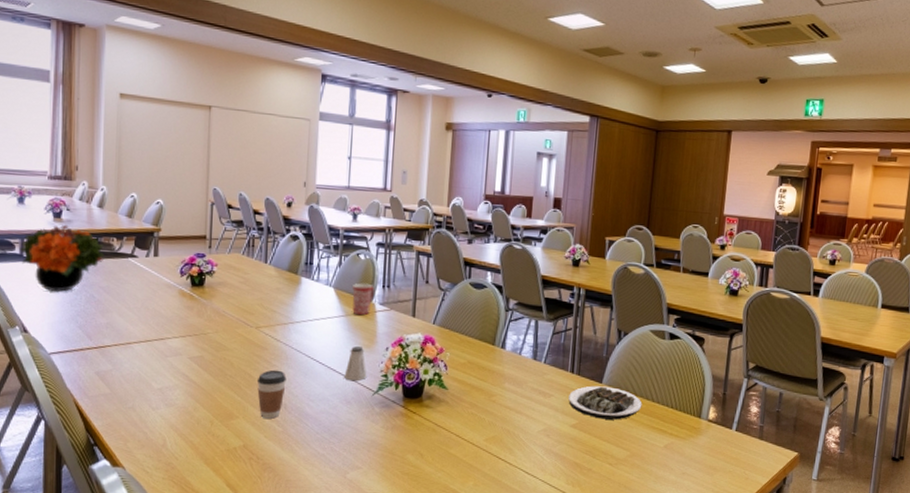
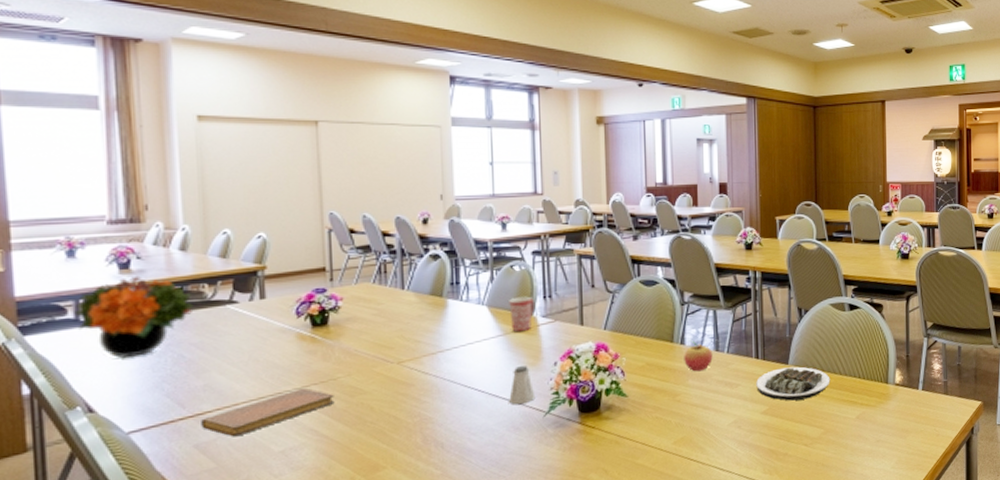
notebook: none [102,337,204,371] -> present [201,387,335,437]
coffee cup: present [256,369,286,419] -> none [404,406,441,463]
fruit: none [502,346,530,377] -> present [684,340,713,372]

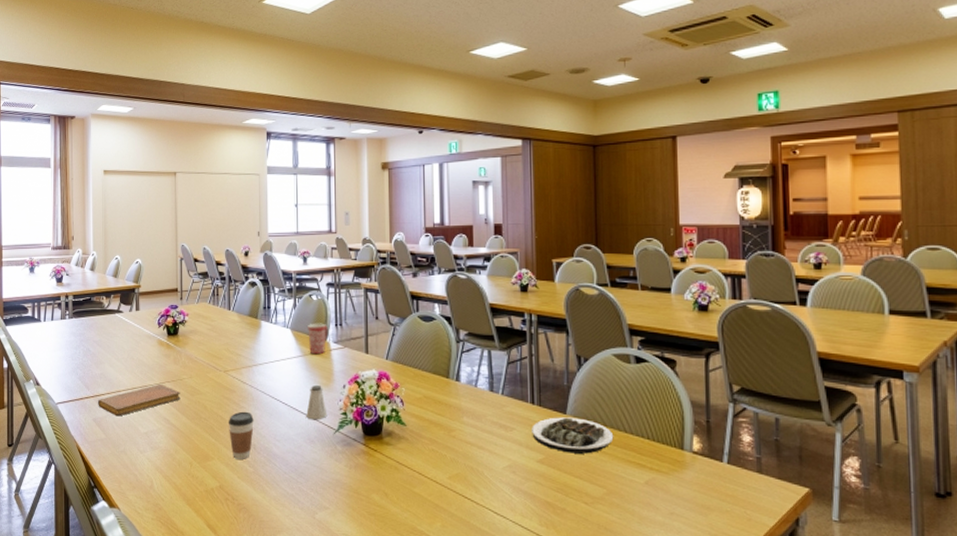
flower arrangement: present [74,275,194,359] -> none [32,288,97,348]
coffee cup: none [404,406,441,463] -> present [228,411,254,459]
fruit: present [684,340,713,372] -> none [459,378,487,410]

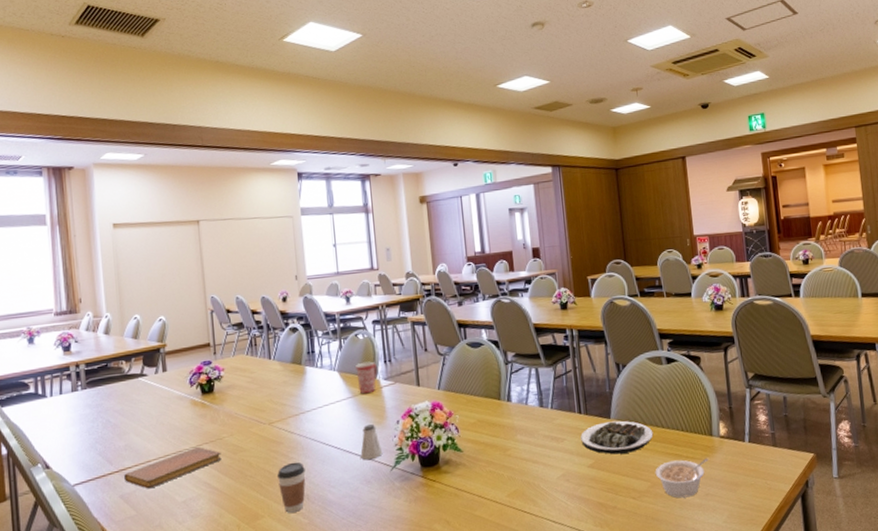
legume: none [612,470,677,513] -> present [655,458,709,498]

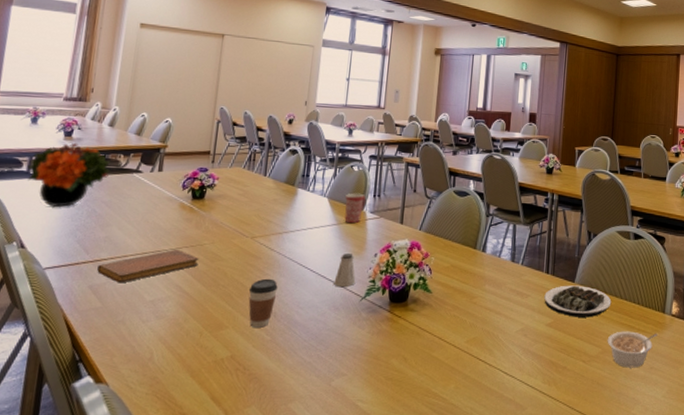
flower arrangement: none [34,356,116,424] -> present [27,142,111,208]

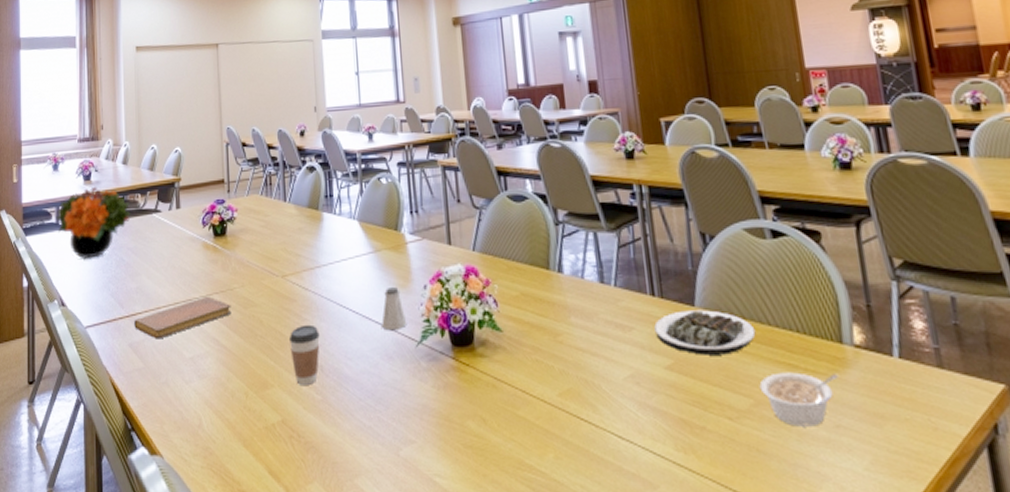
mug: present [344,193,367,224] -> none [378,210,403,250]

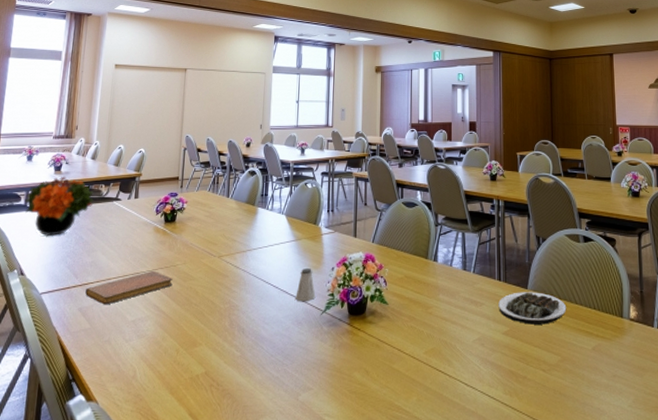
coffee cup: present [288,324,320,385] -> none [218,296,245,344]
legume: present [759,372,838,427] -> none [565,337,618,376]

